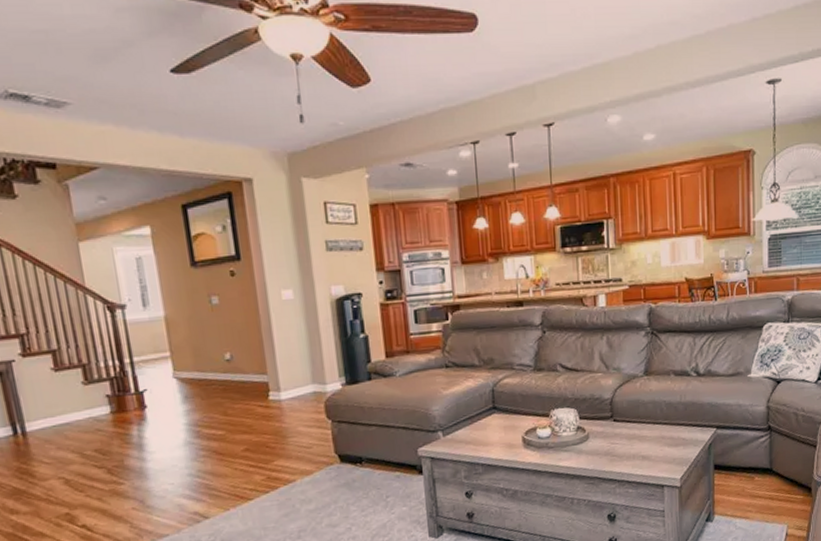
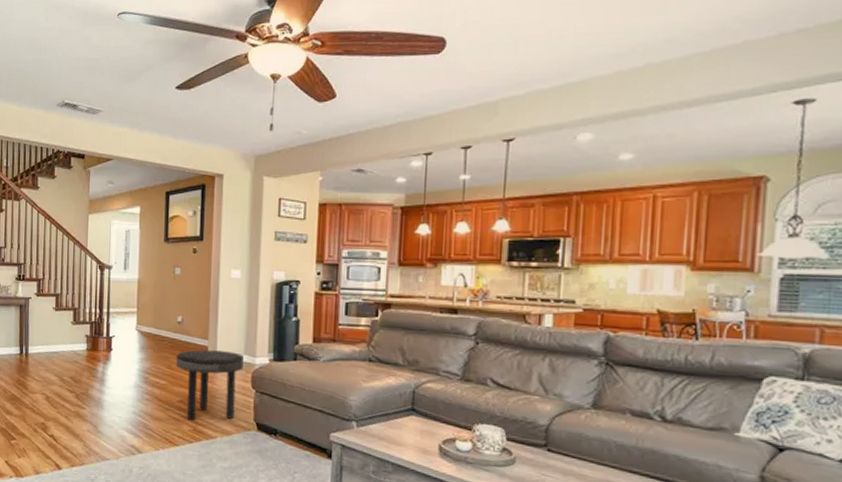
side table: none [231,383,315,468] -> present [175,349,245,420]

